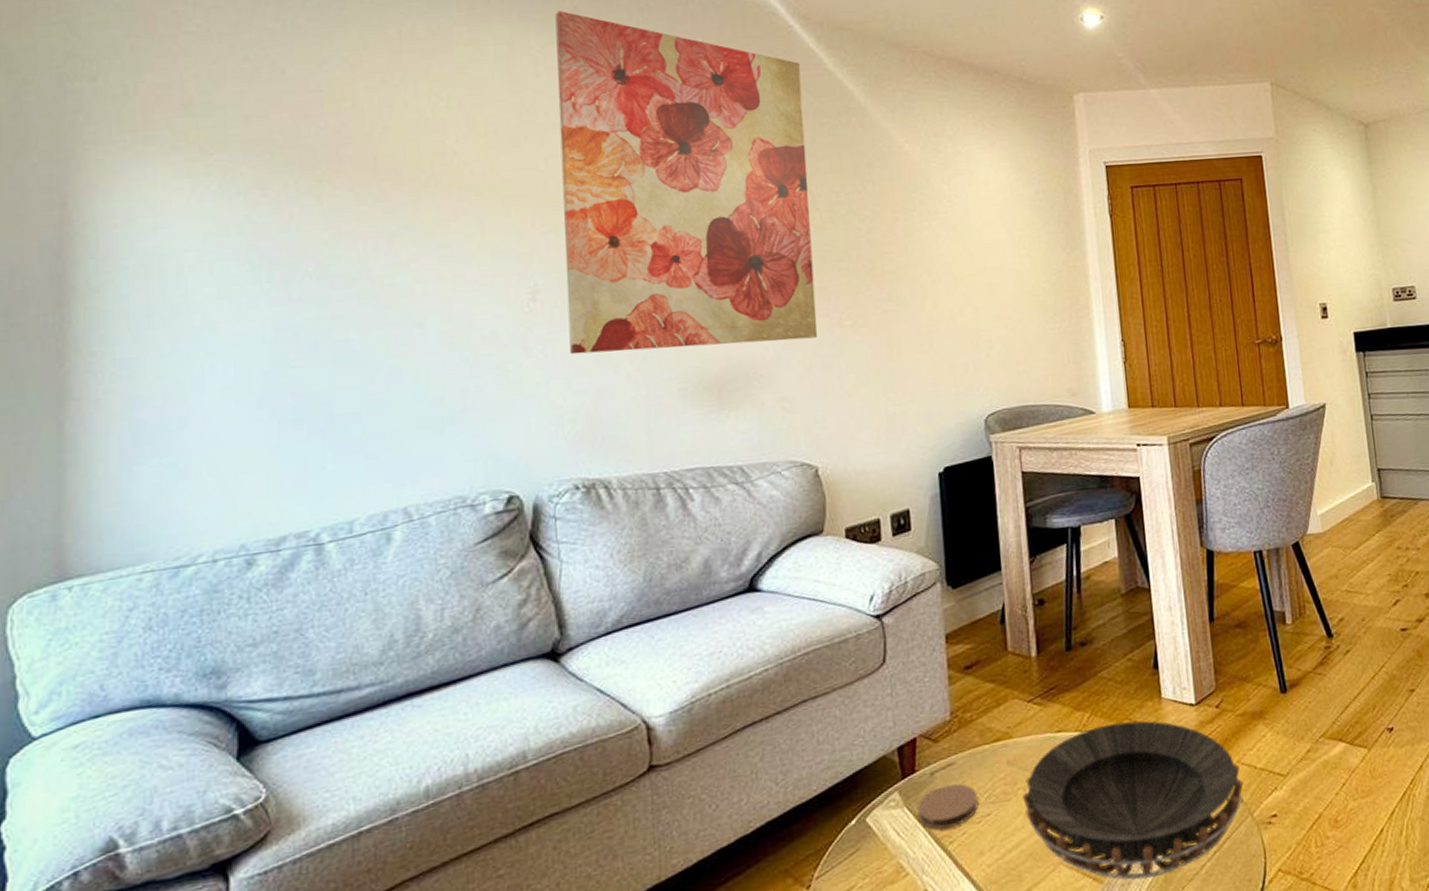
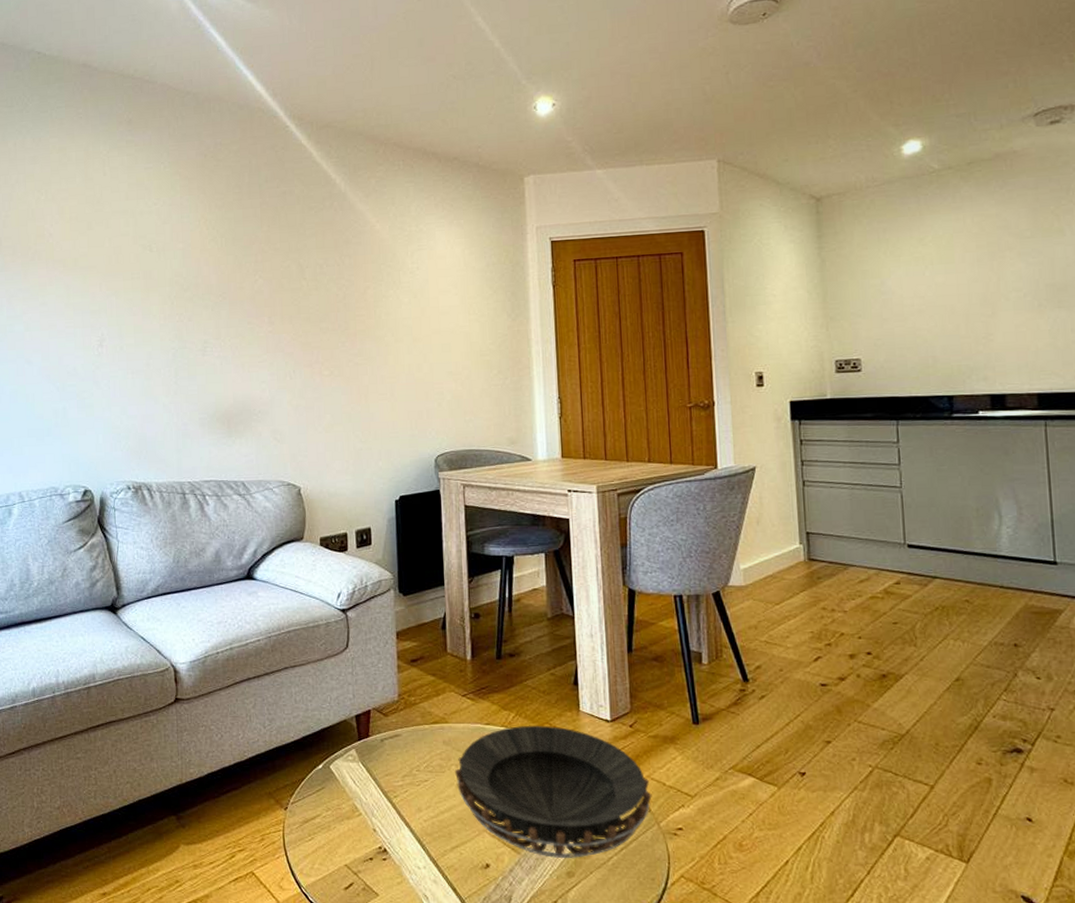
wall art: present [555,11,818,355] -> none [116,122,303,388]
coaster: present [917,783,979,830] -> none [369,751,418,785]

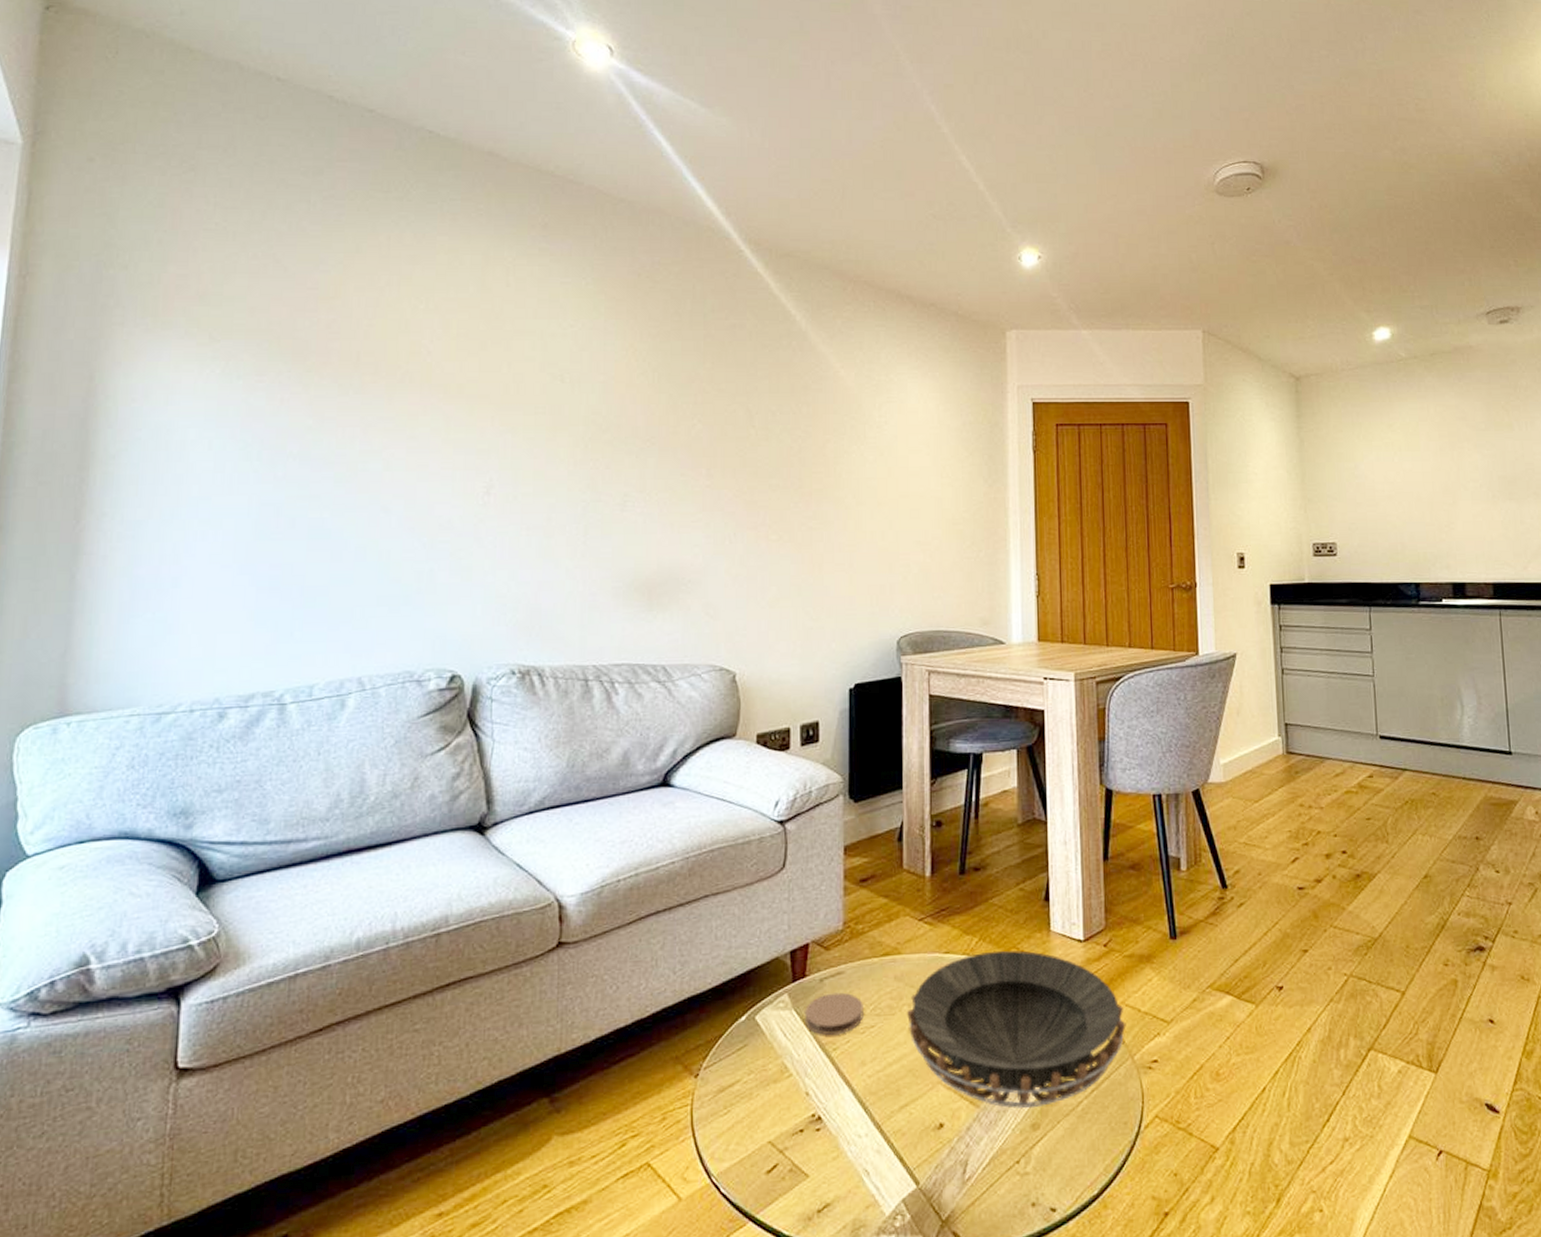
coaster: none [369,751,418,785] -> present [804,992,864,1035]

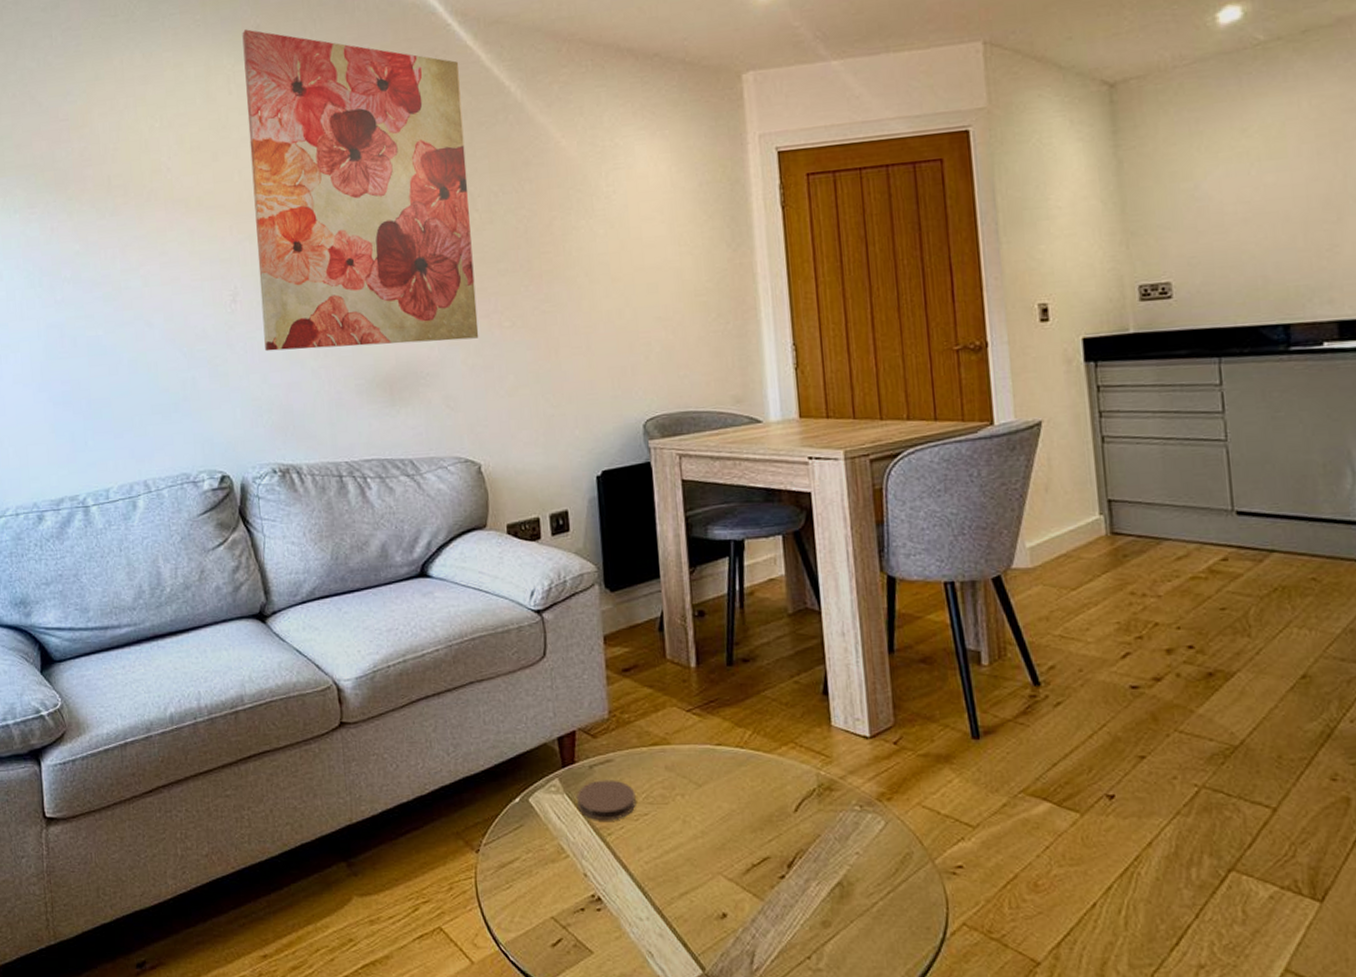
wall art: none [517,226,748,550] -> present [242,29,479,351]
decorative bowl: present [907,950,1126,1108] -> none [681,744,924,904]

